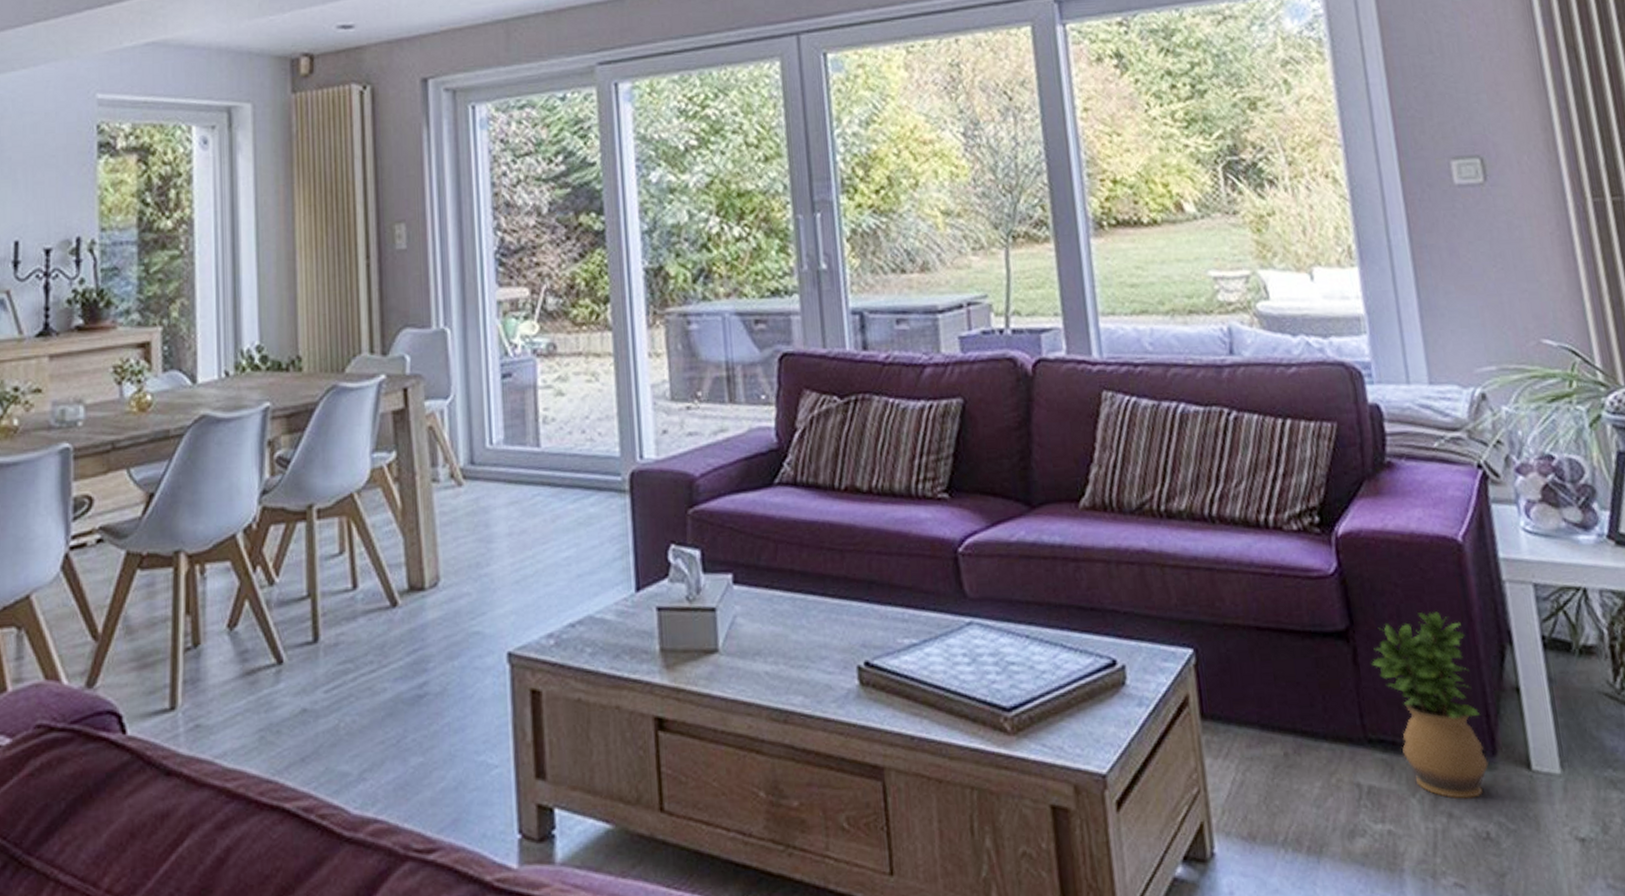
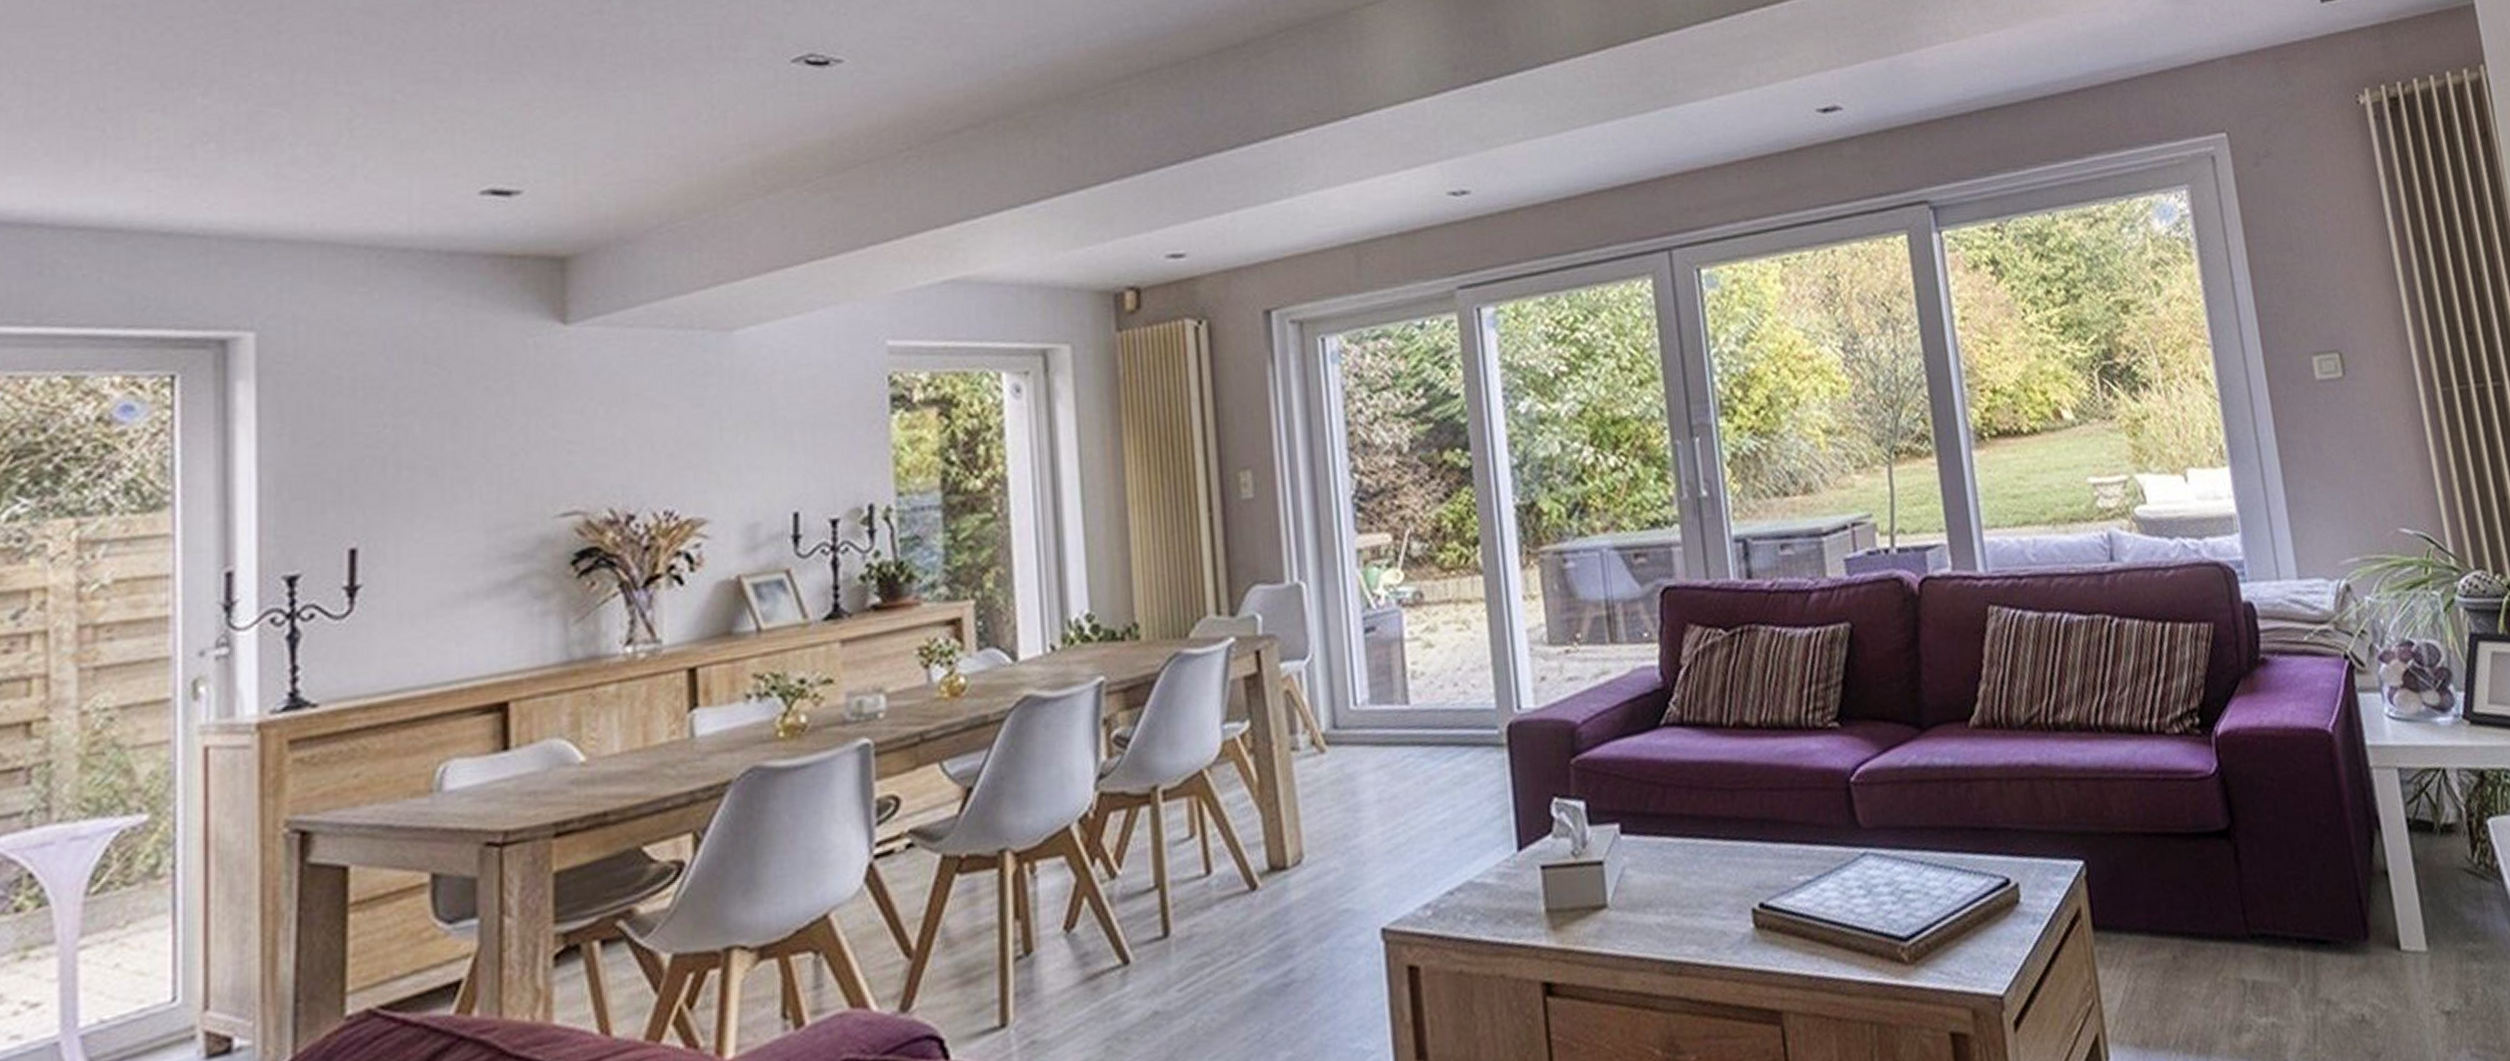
potted plant: present [1371,611,1489,799] -> none [2252,803,2362,985]

